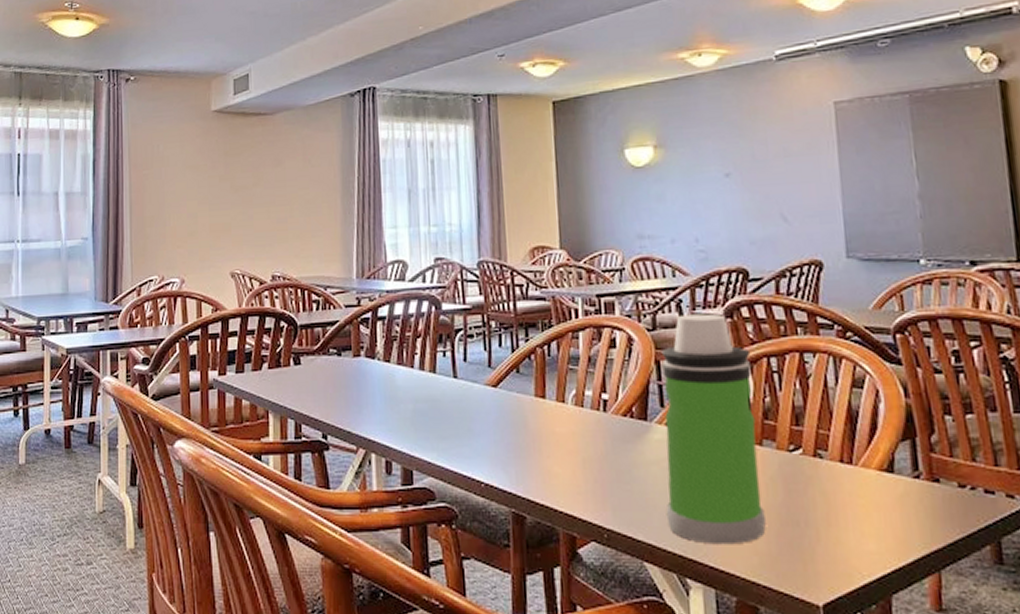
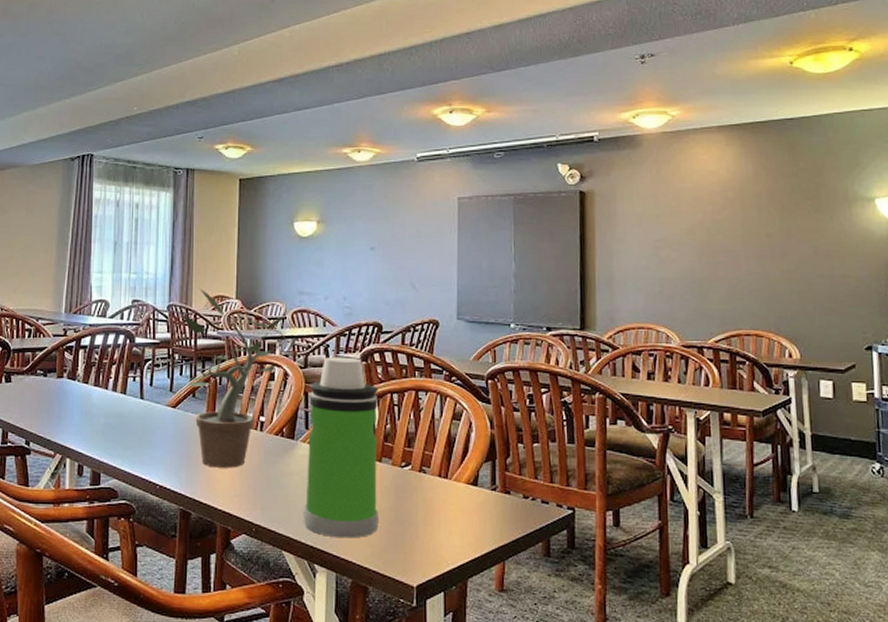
potted plant: none [496,239,627,459] -> present [182,288,287,468]

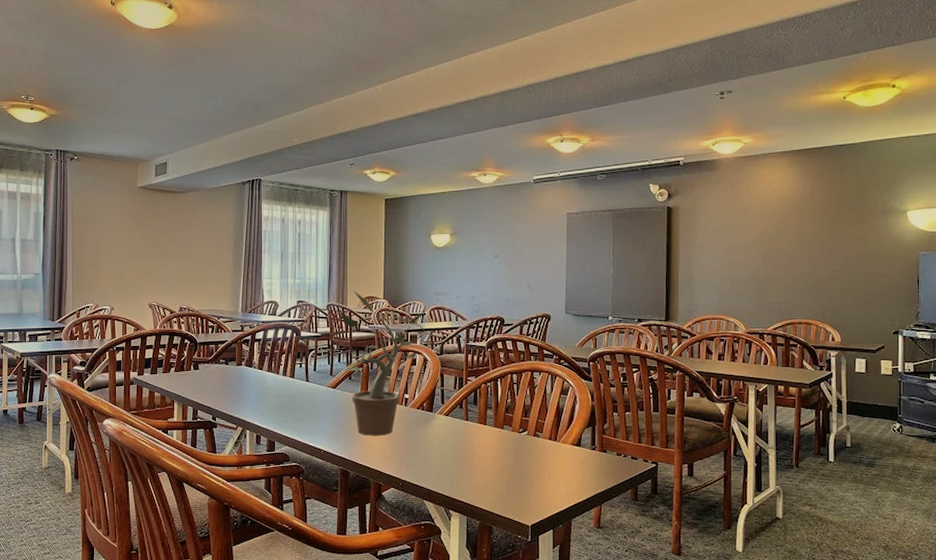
water bottle: present [303,357,379,539] -> none [440,345,501,490]

